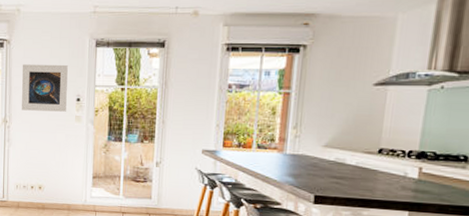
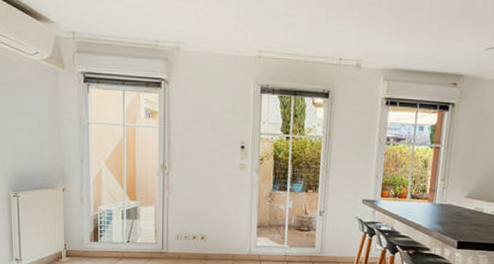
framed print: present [22,64,69,112] -> none [182,107,233,159]

